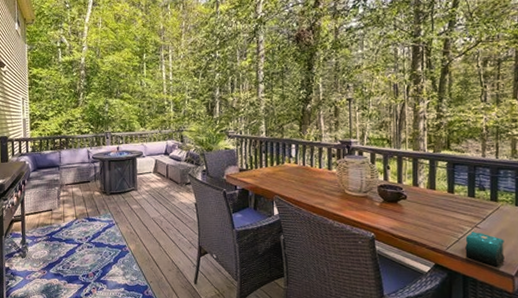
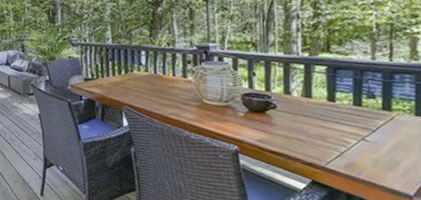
candle: present [465,231,505,267] -> none [349,145,400,185]

